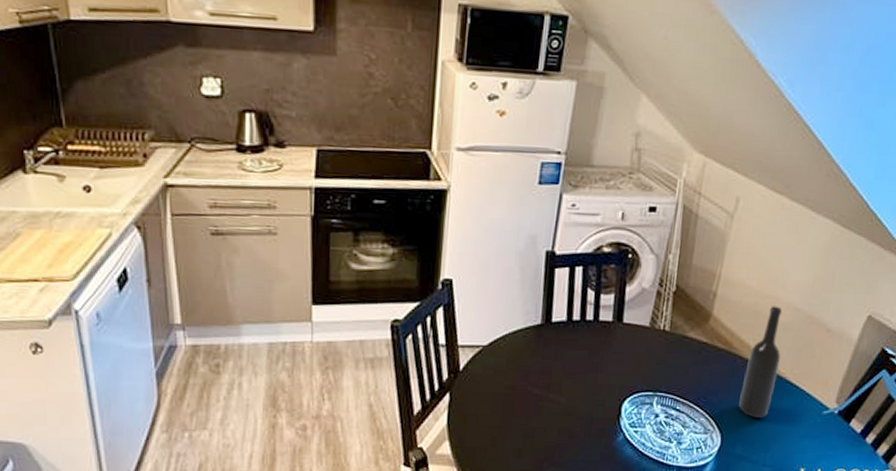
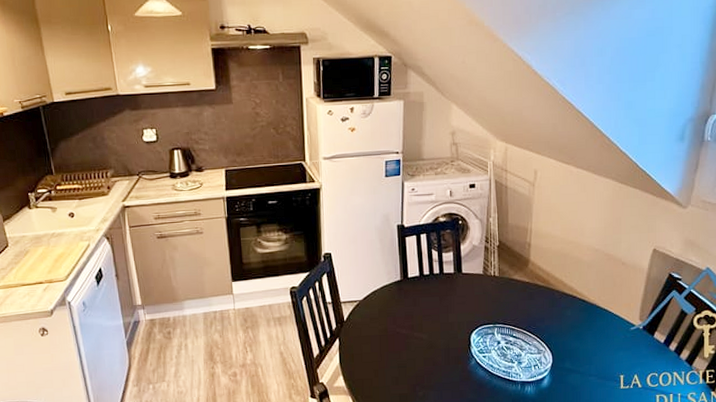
bottle: present [739,306,782,418] -> none [562,249,589,338]

